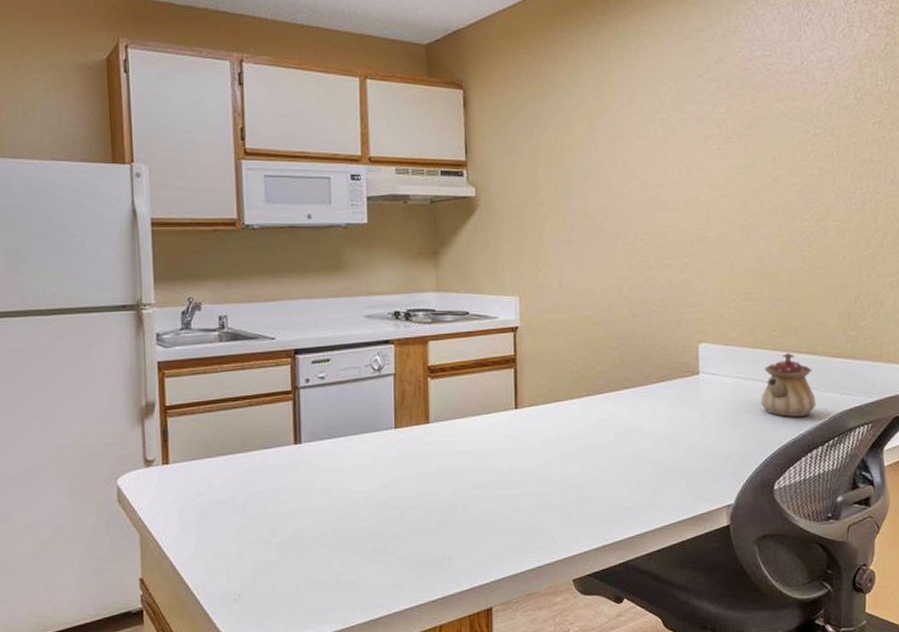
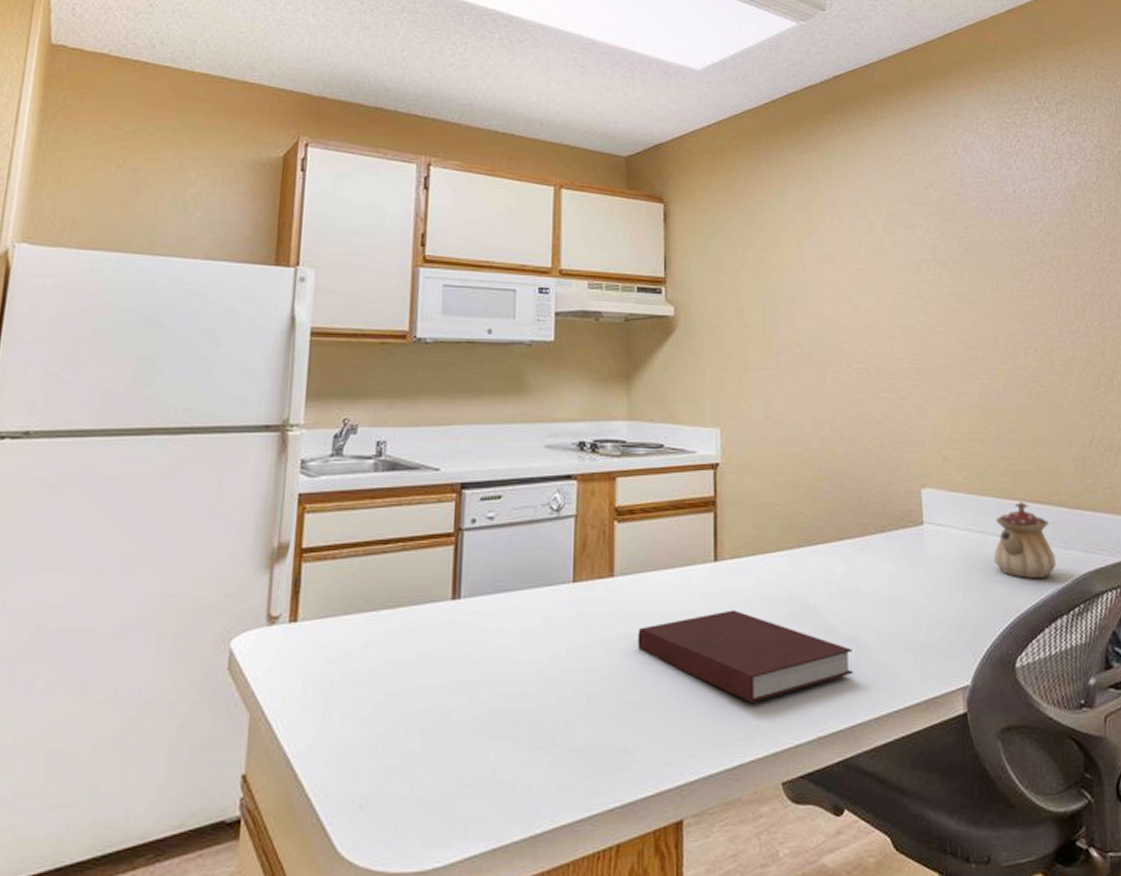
notebook: none [451,448,634,521] -> present [637,610,853,704]

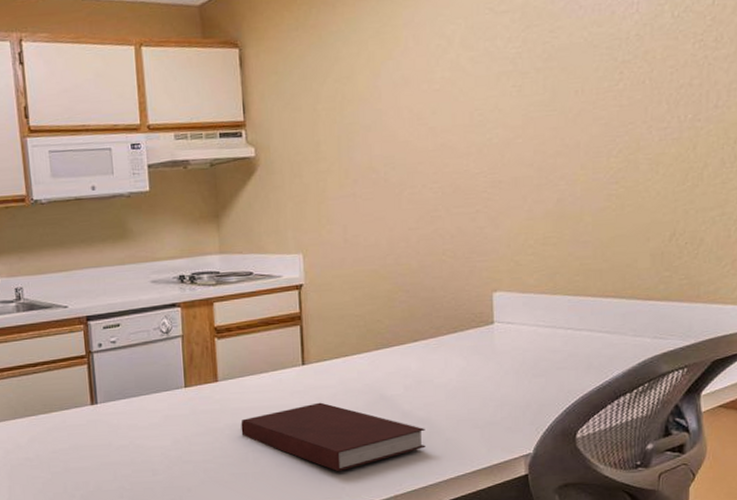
teapot: present [994,502,1056,578] -> none [562,298,623,364]

